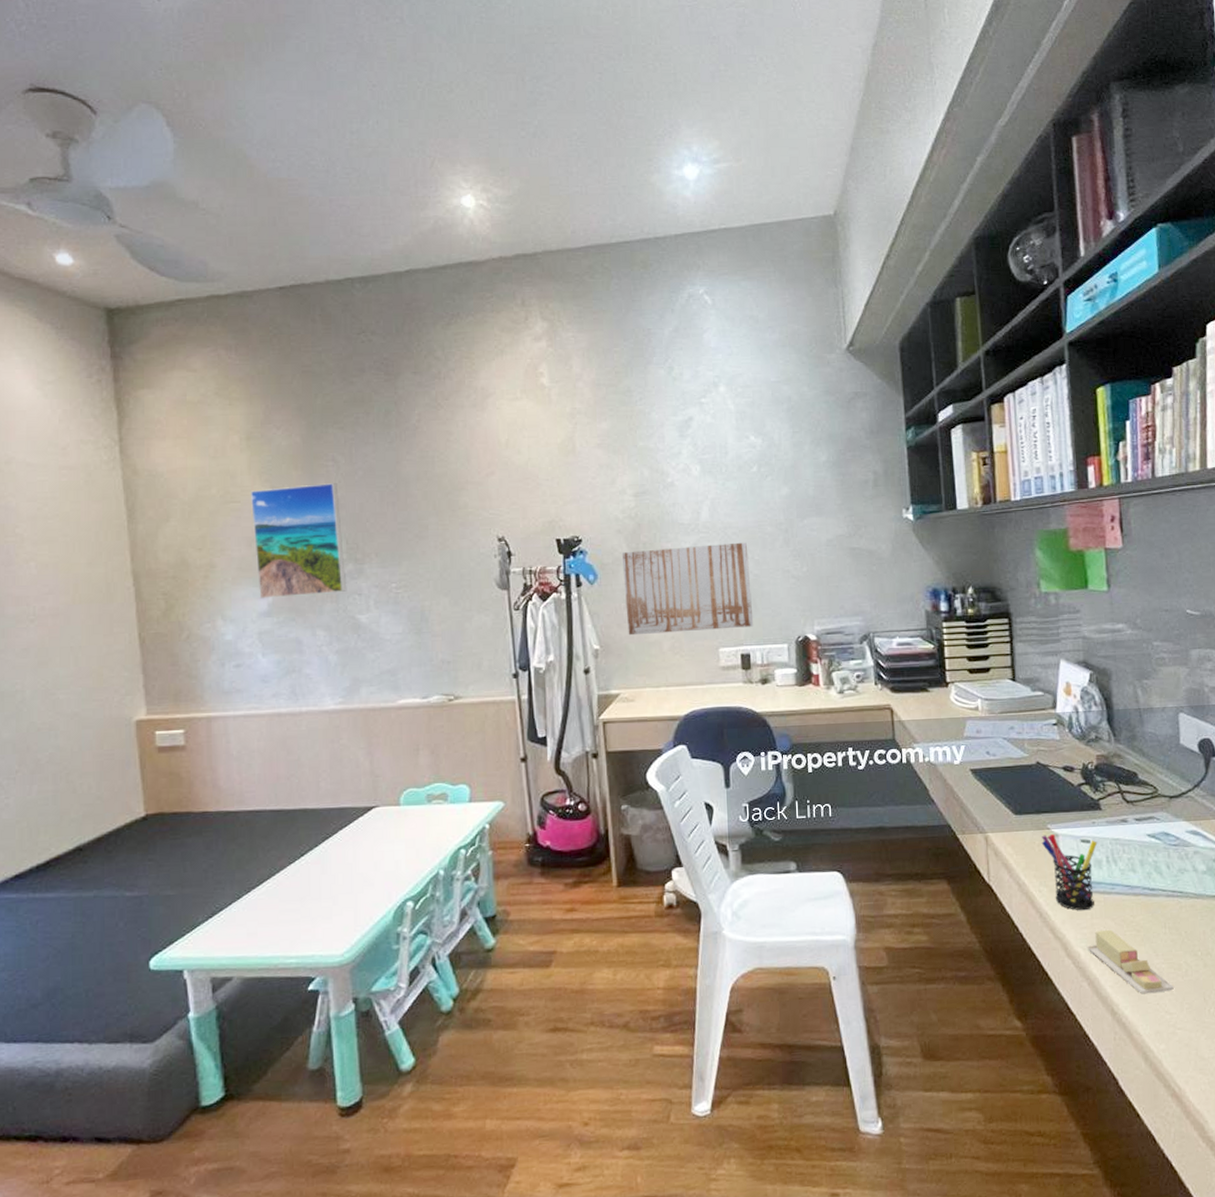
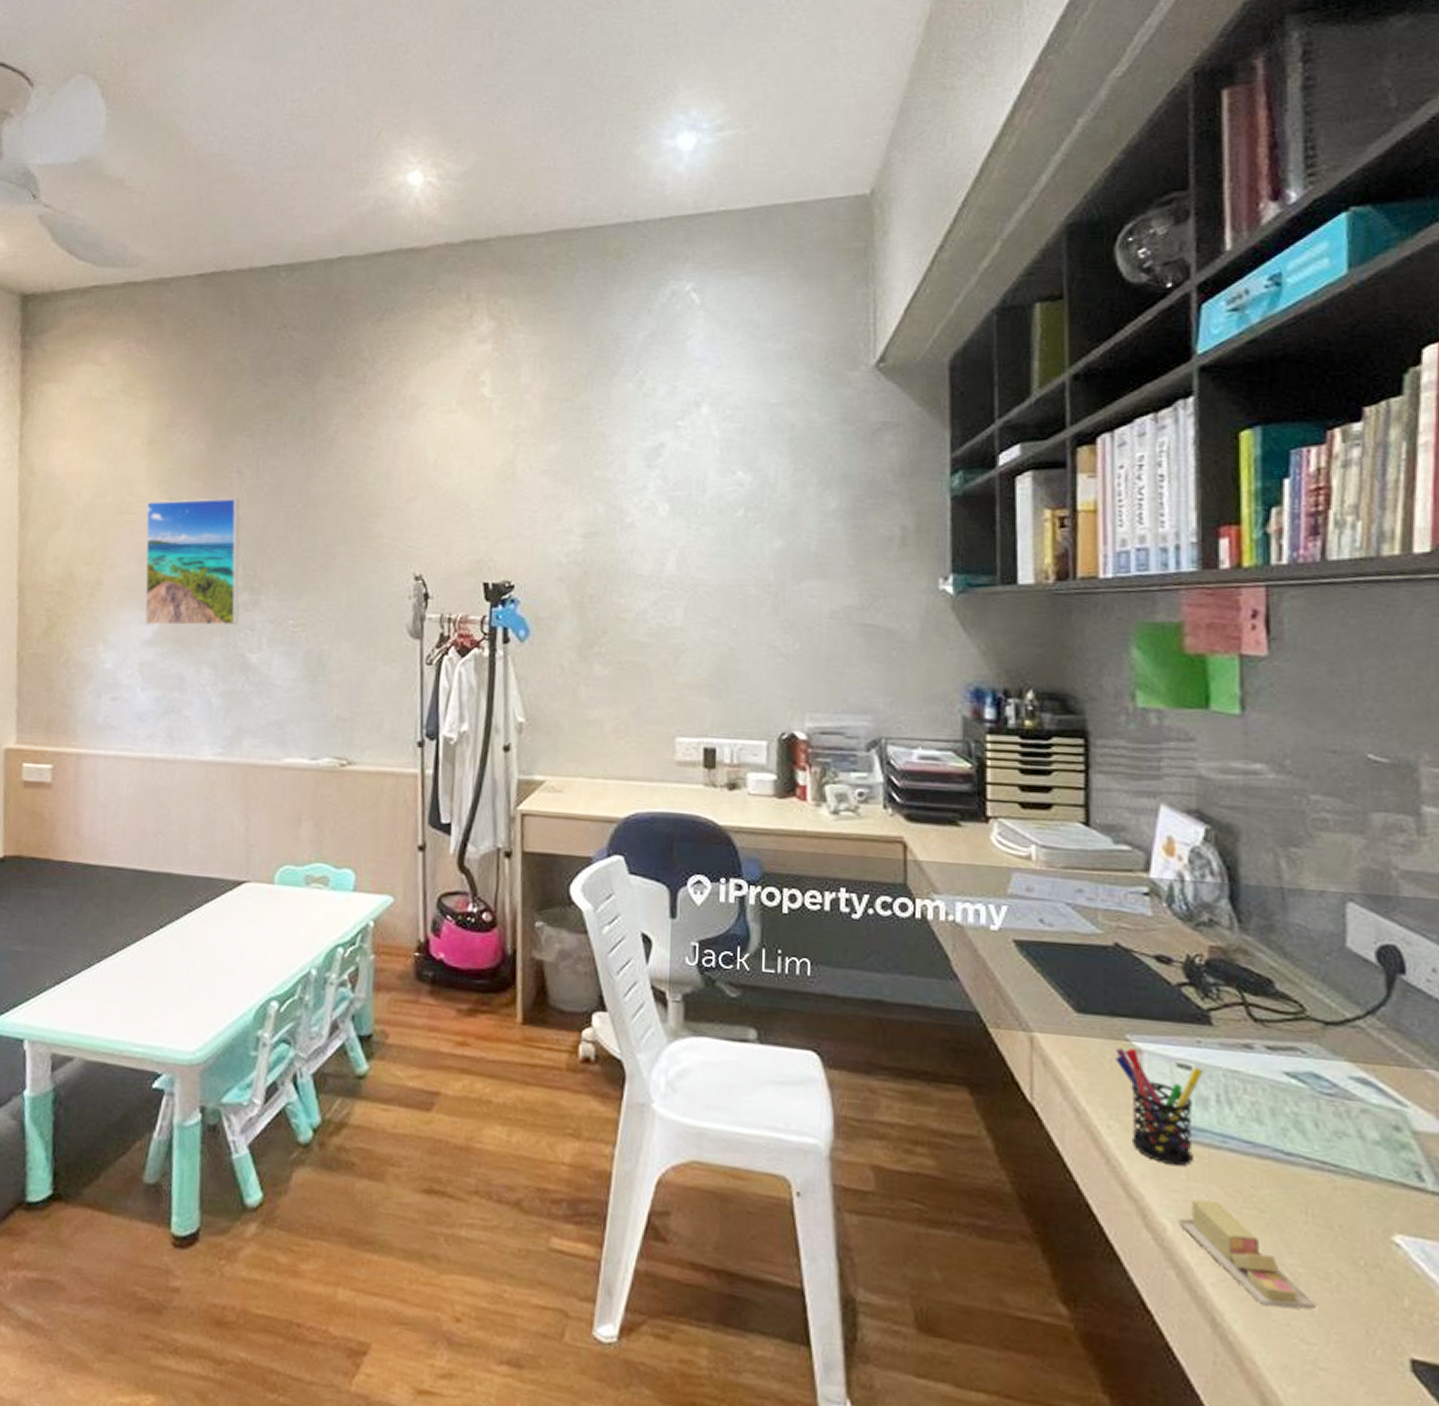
wall art: present [621,542,754,636] -> none [561,604,724,714]

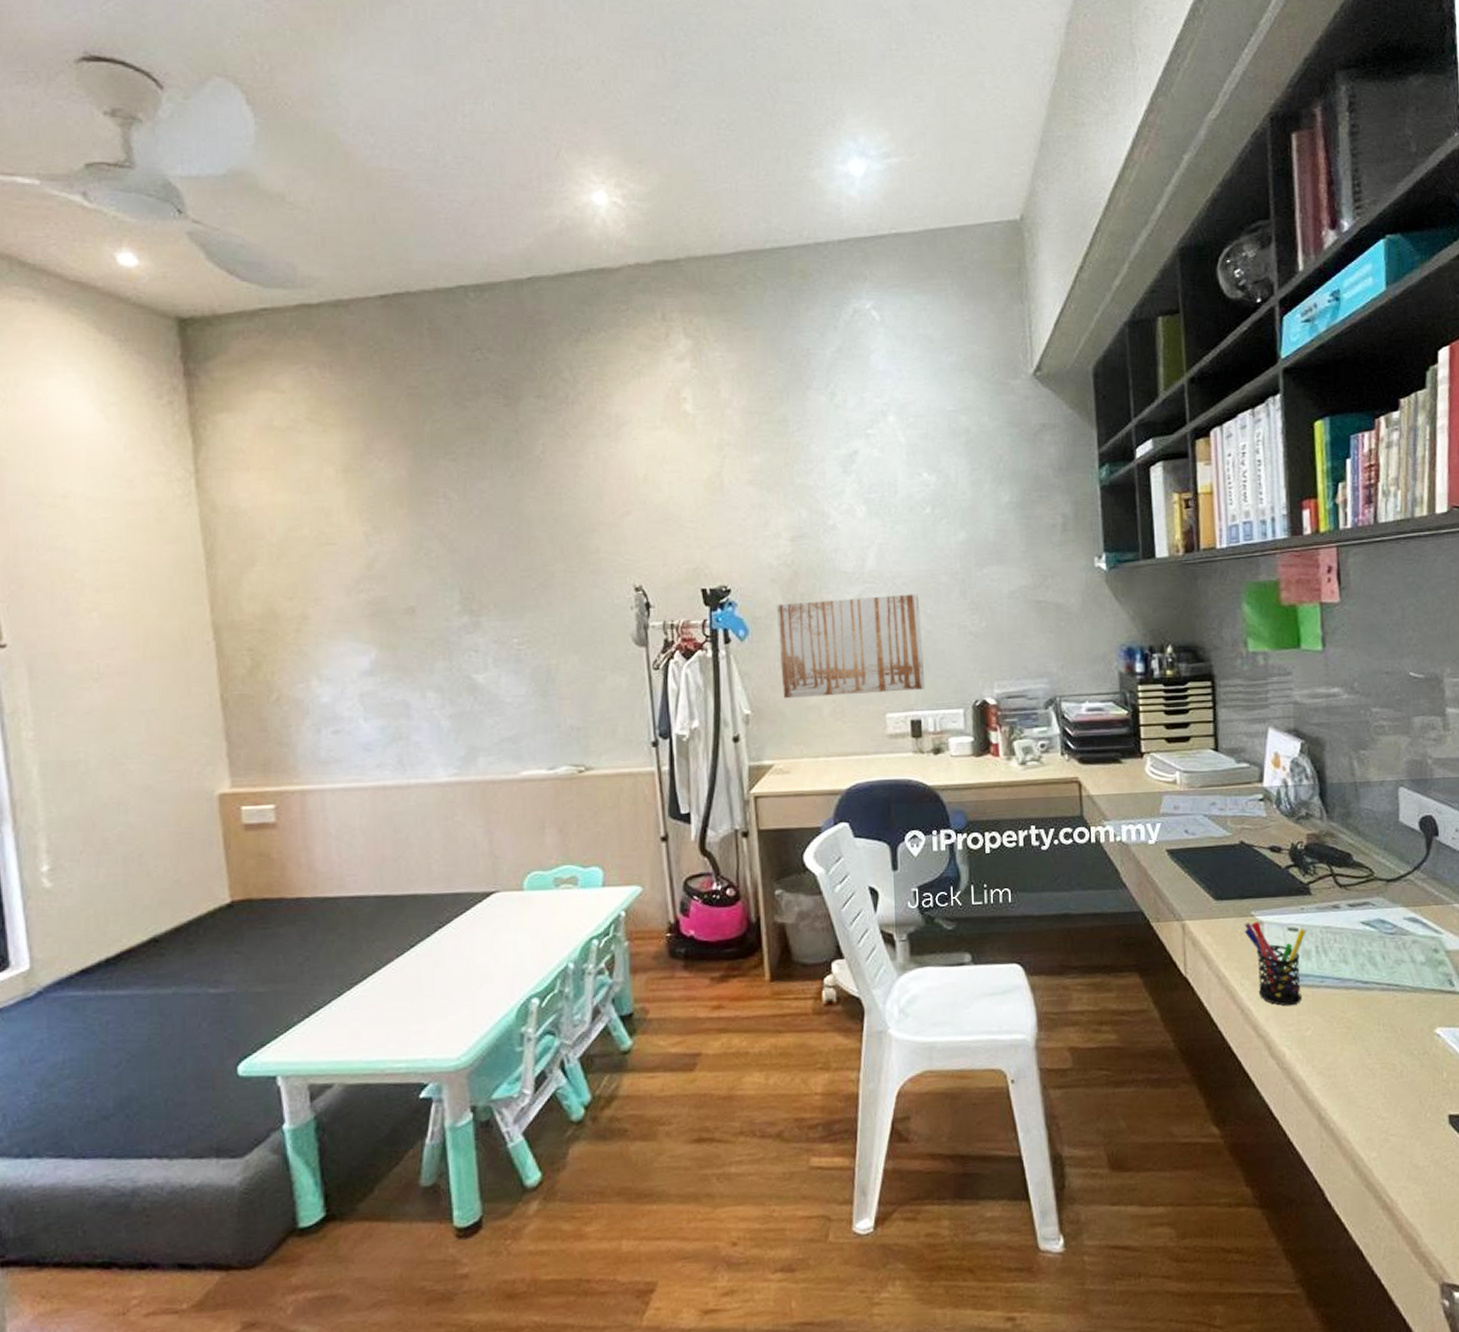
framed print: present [144,498,240,626] -> none [348,523,462,655]
wall art: none [561,604,724,714] -> present [776,593,926,699]
sticky notes: present [1177,1198,1318,1310] -> none [1292,1026,1388,1098]

